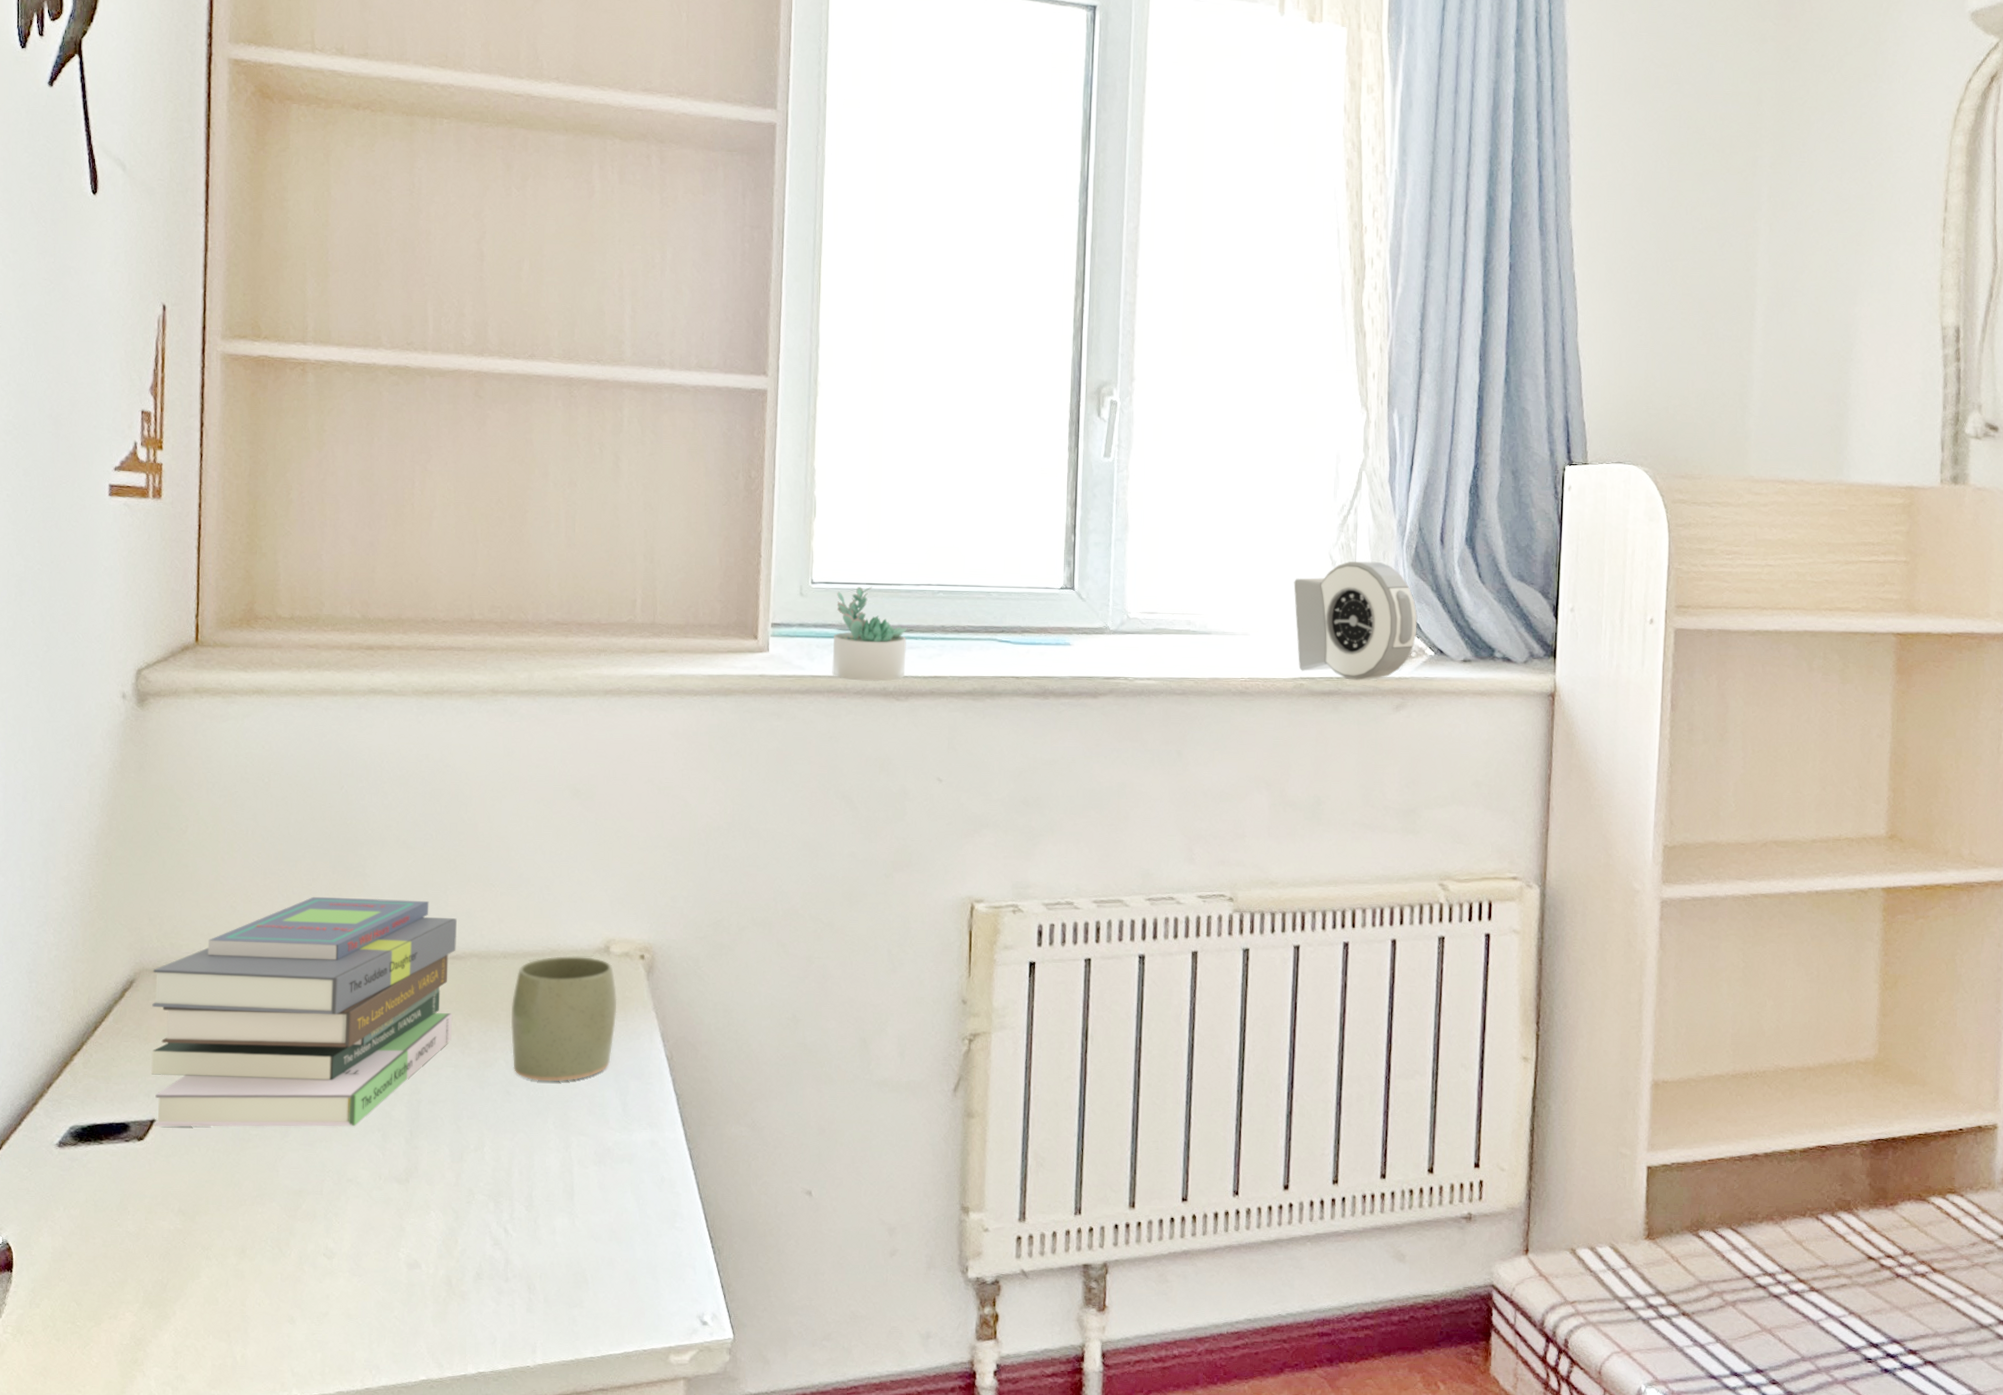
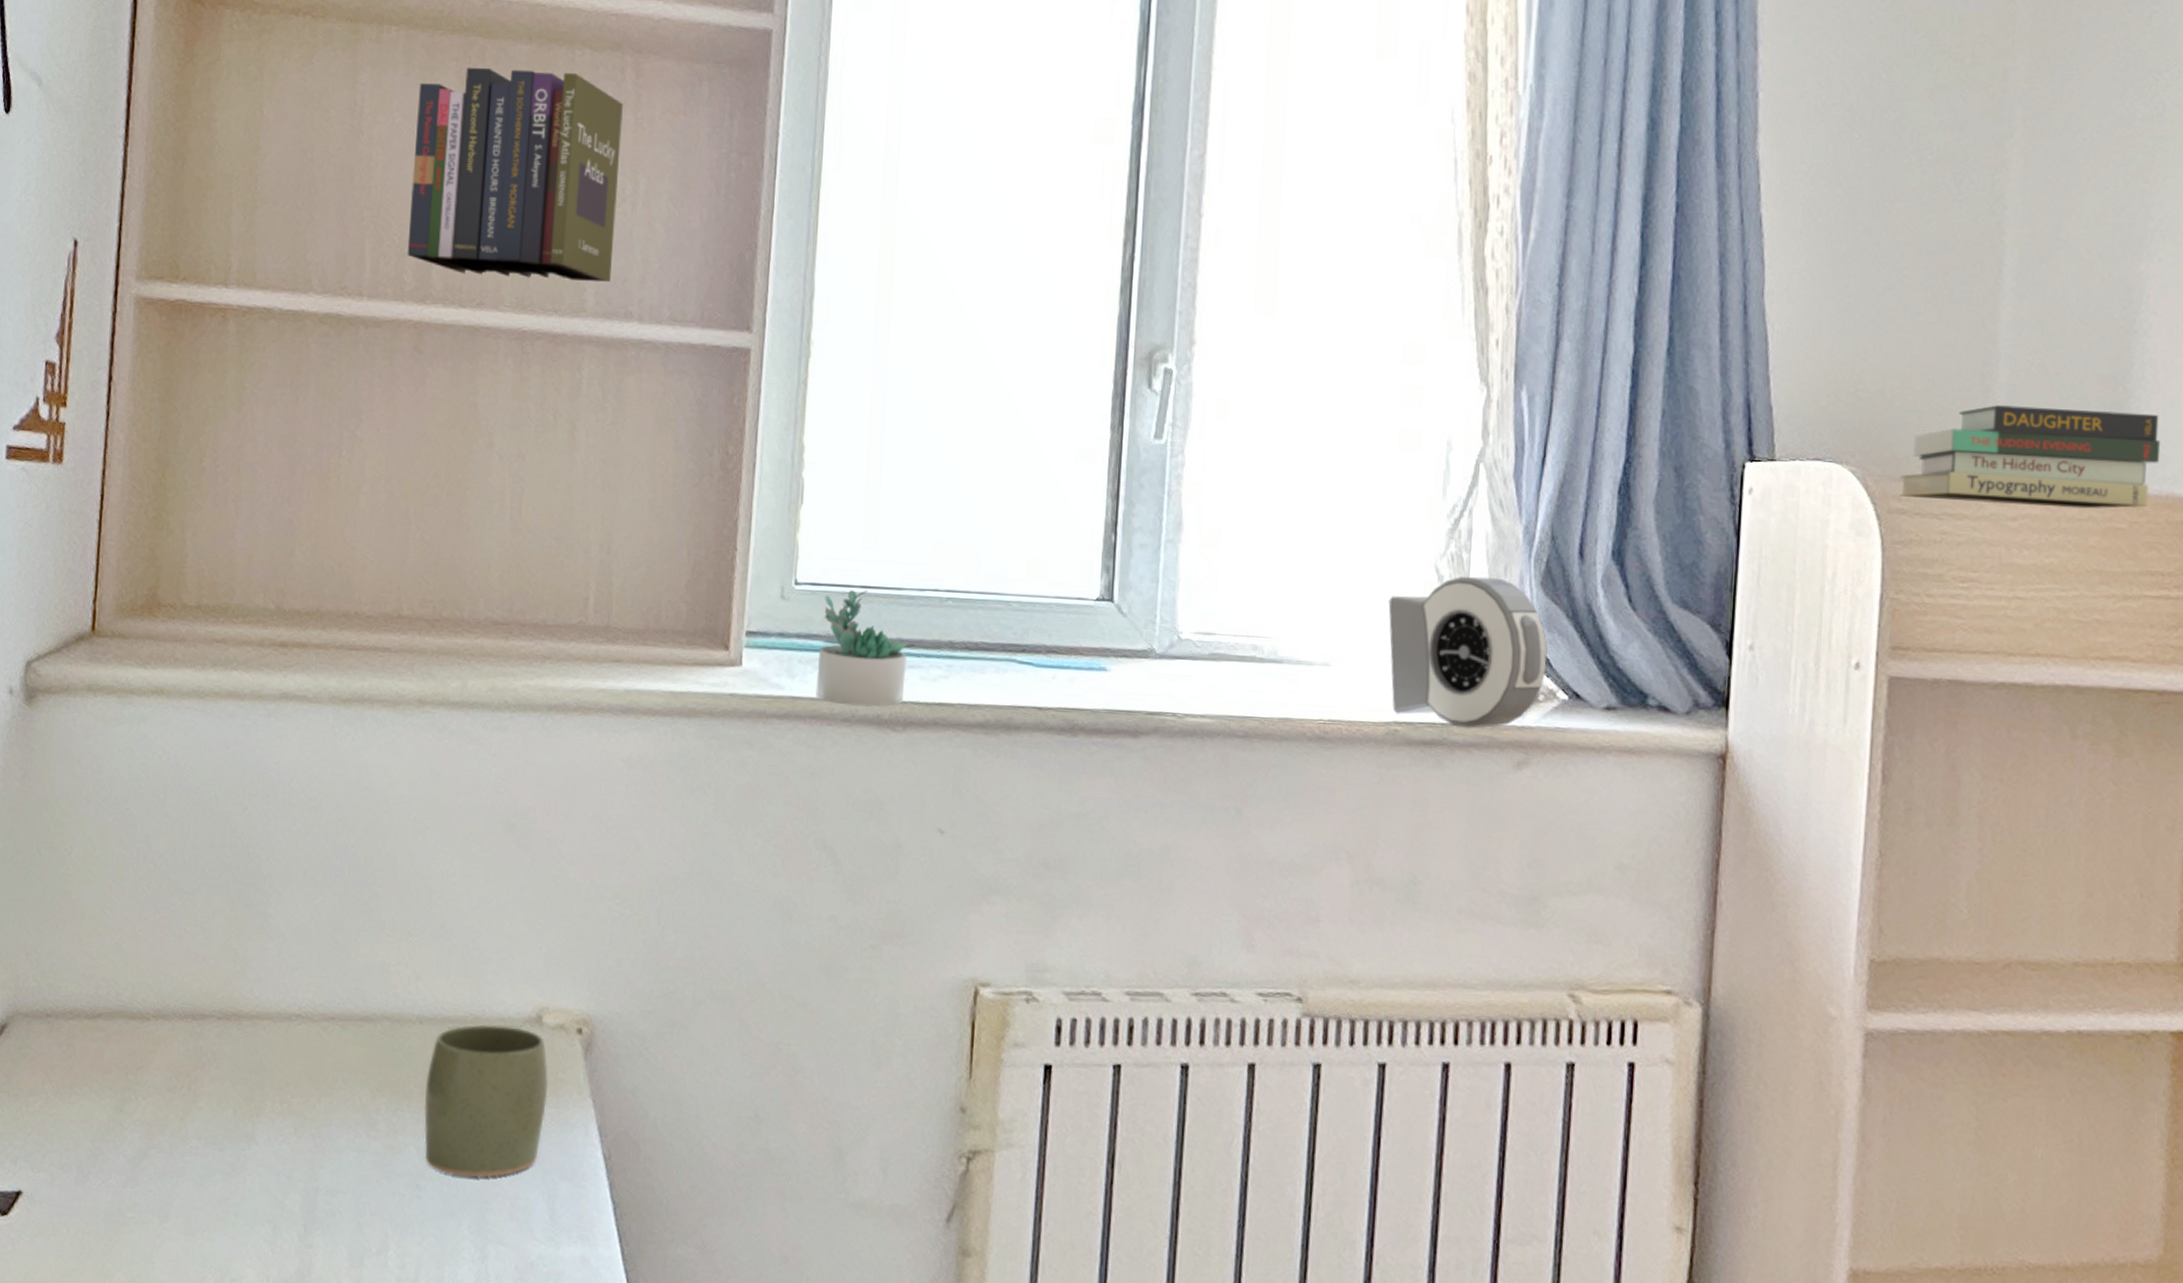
books: present [151,896,457,1127] -> none [20,937,368,1216]
books: none [465,154,650,337] -> present [407,67,623,283]
books: none [1681,418,1871,496] -> present [1900,405,2161,509]

